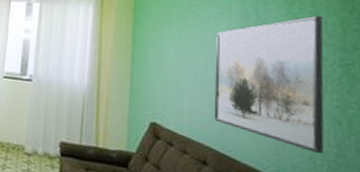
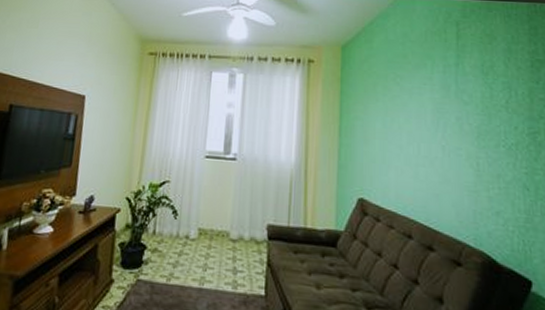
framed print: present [214,15,325,155] -> none [418,85,516,221]

